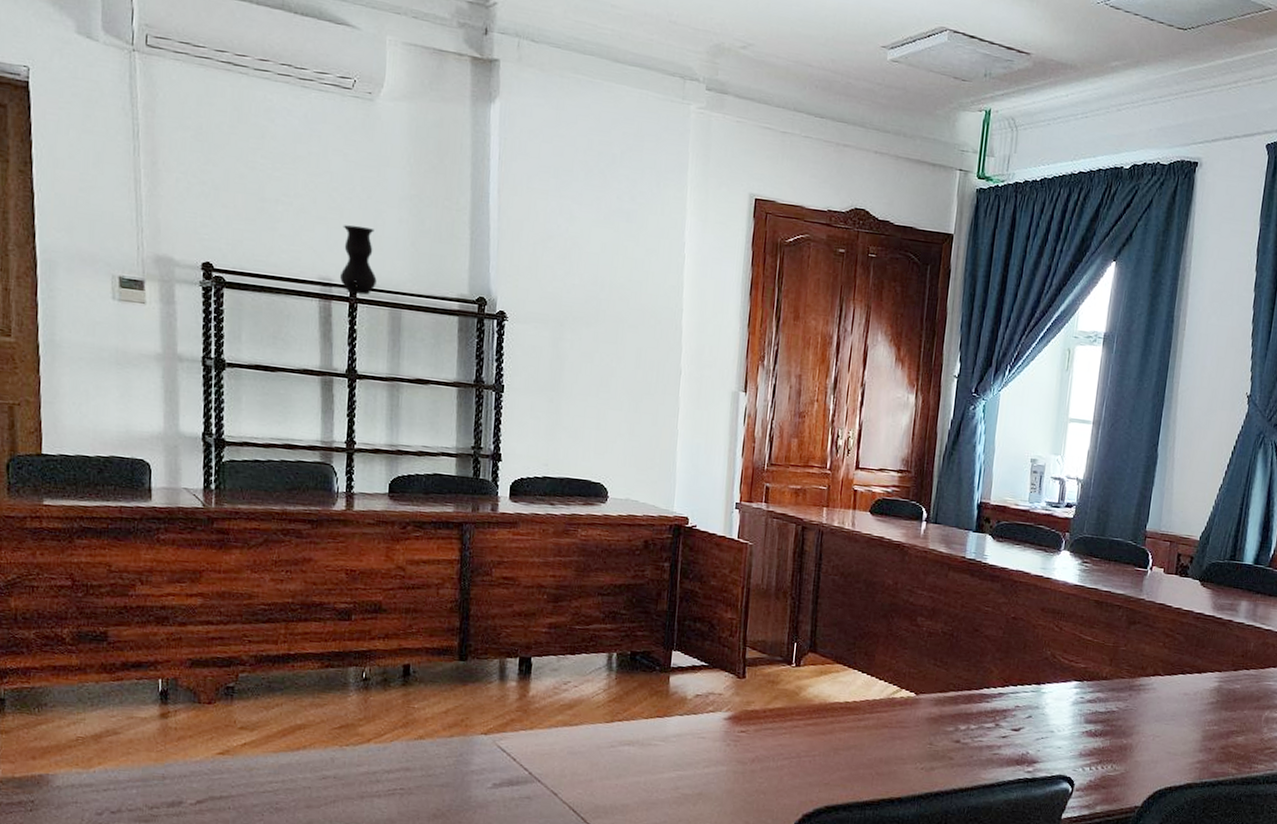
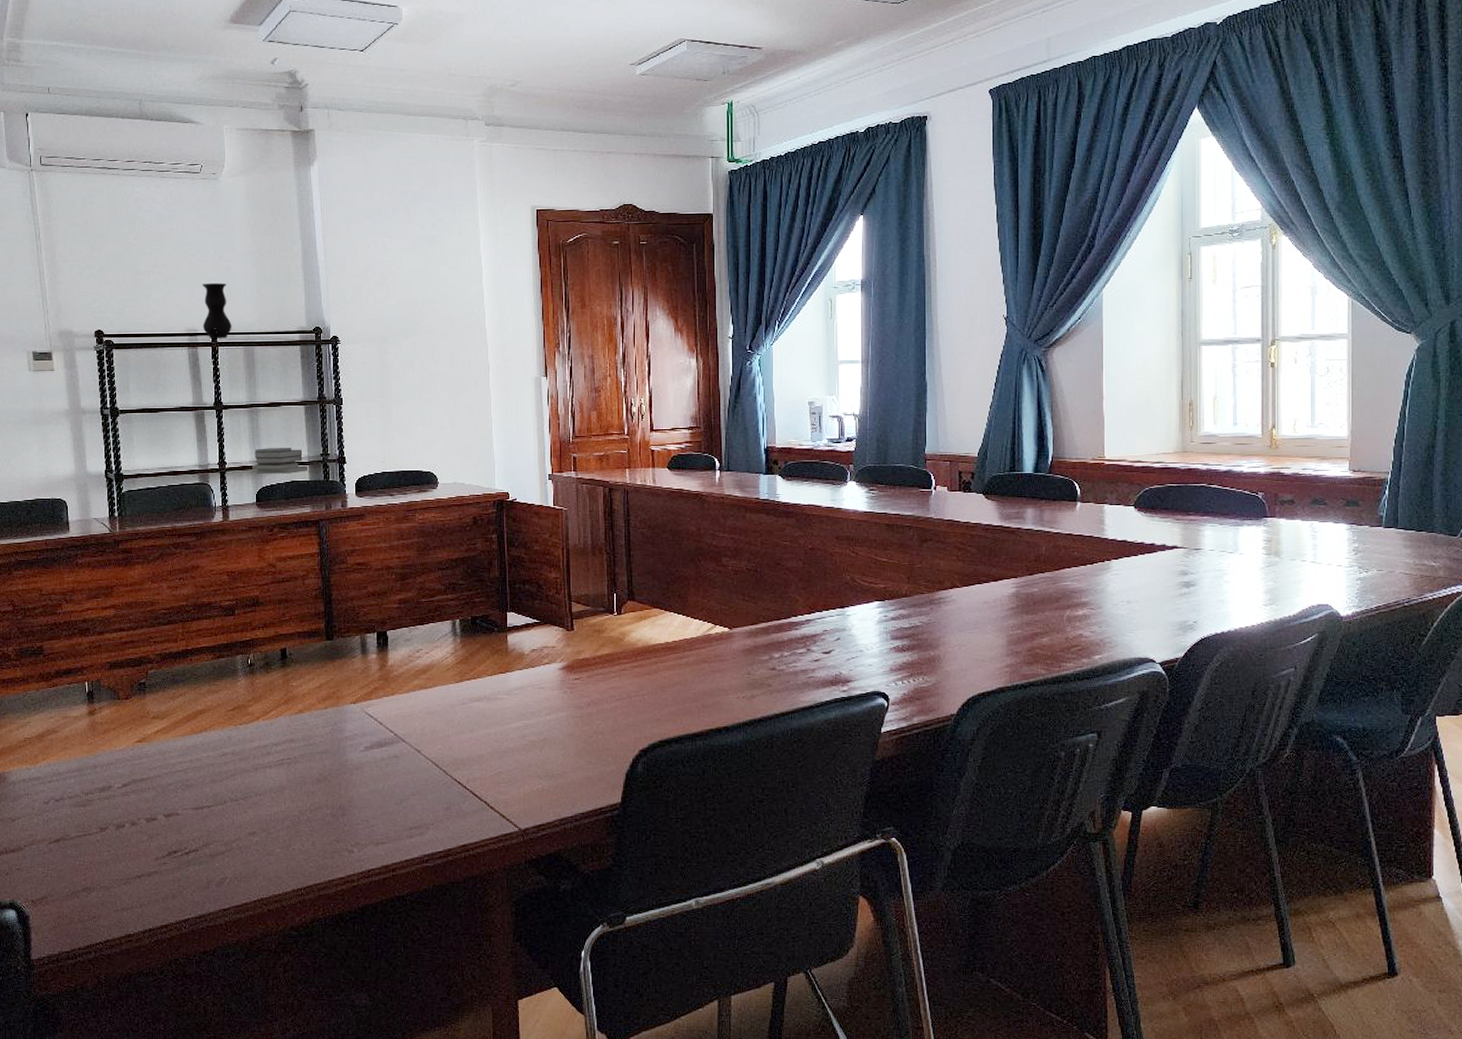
books: none [387,430,455,465] -> present [252,448,308,474]

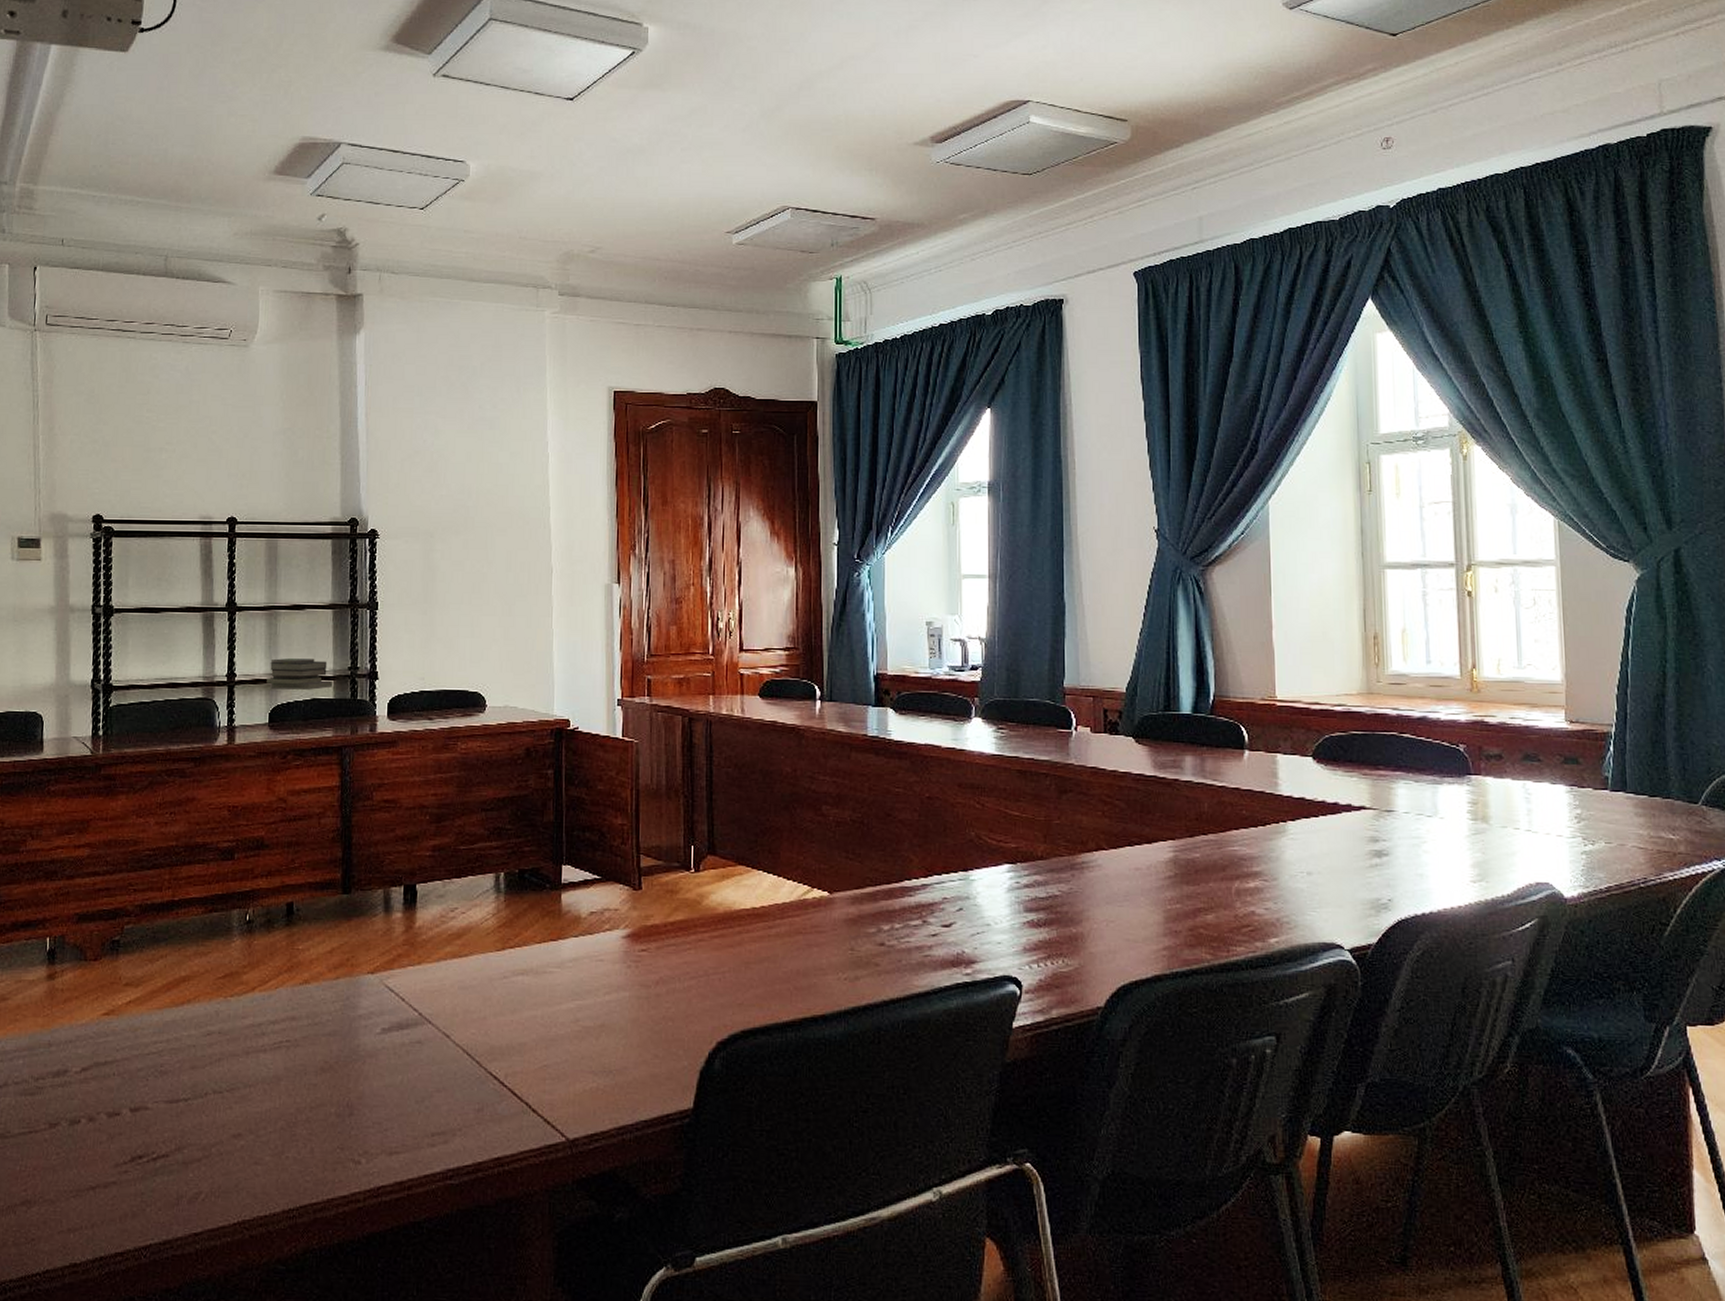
vase: present [202,282,232,339] -> none [219,463,254,528]

